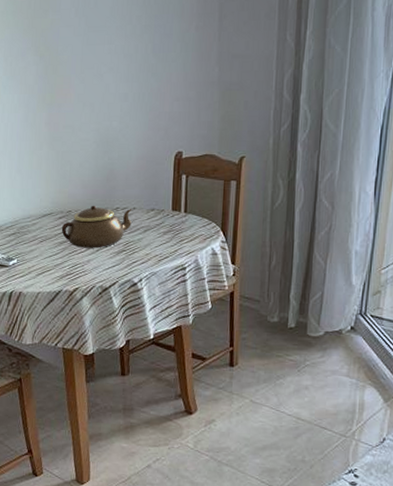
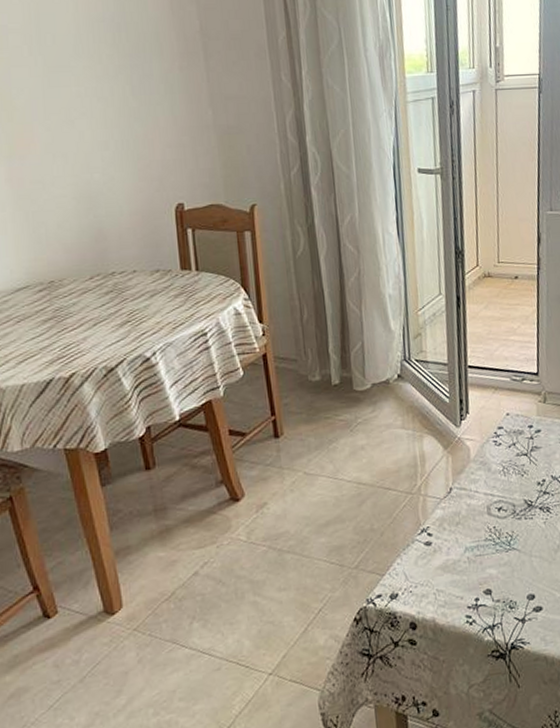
teapot: present [61,205,132,248] -> none [43,271,134,324]

